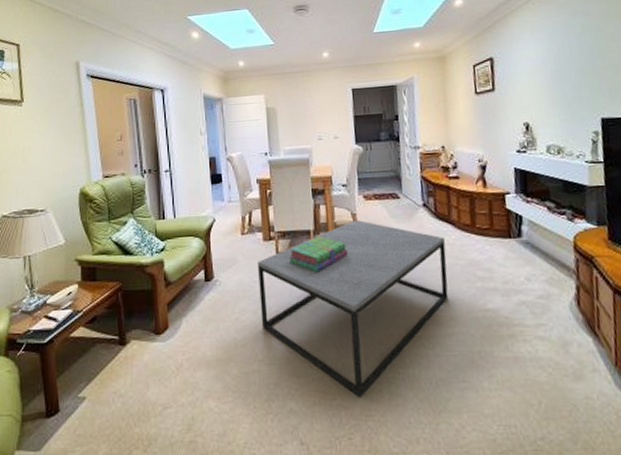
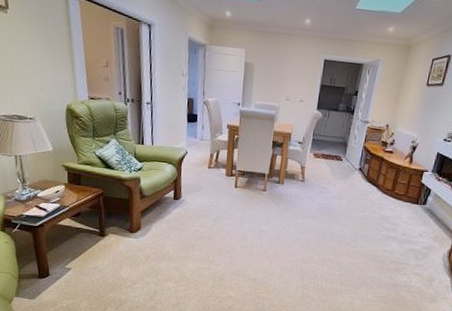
coffee table: present [258,219,449,398] -> none [215,171,368,295]
stack of books: present [289,236,349,273] -> none [244,179,293,207]

